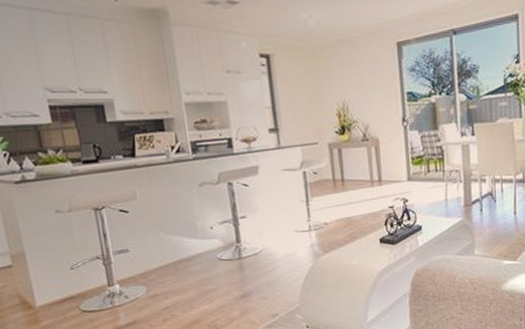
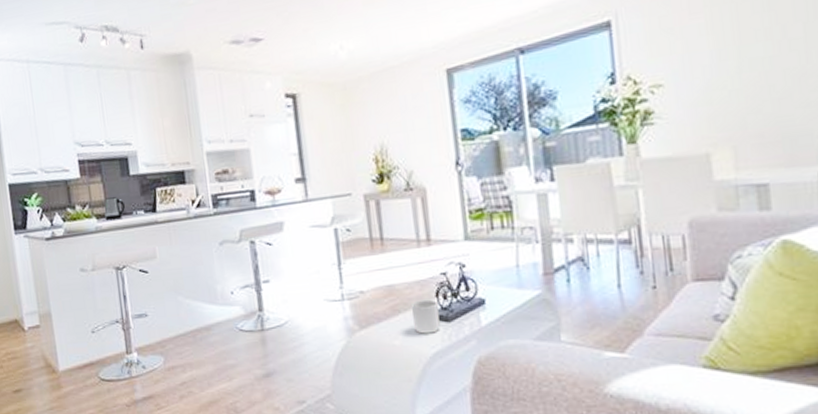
mug: none [365,227,388,255] -> present [410,299,440,334]

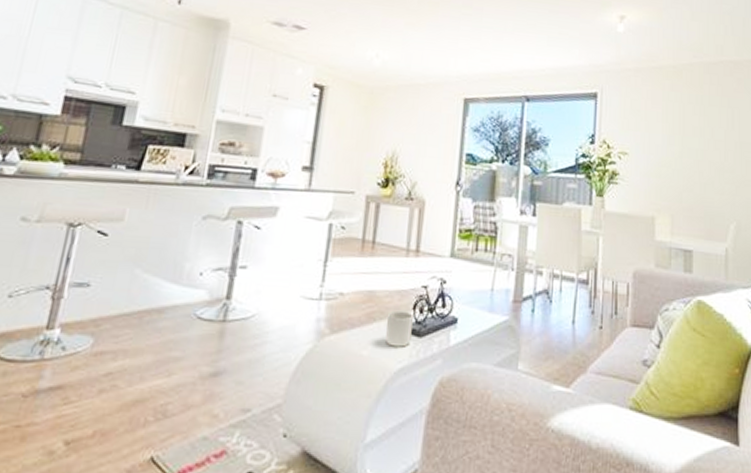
kettle: present [103,197,126,221] -> none [75,144,106,170]

